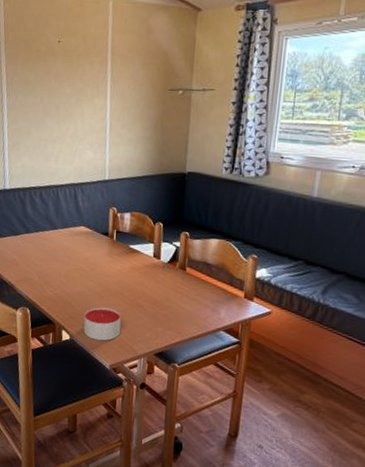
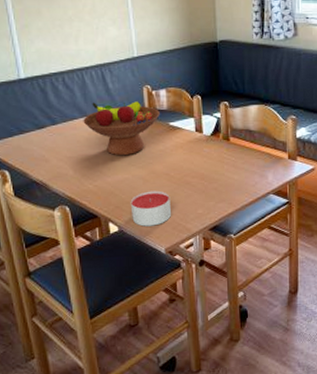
fruit bowl: none [52,217,122,271] -> present [83,101,160,156]

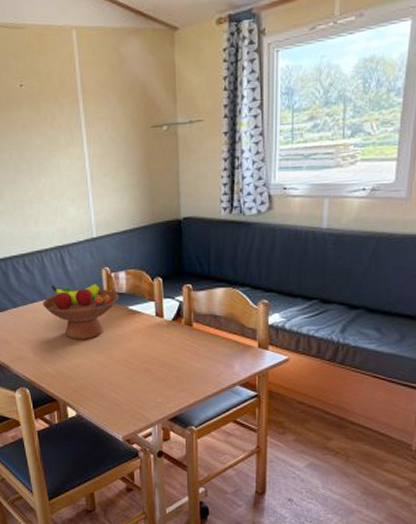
candle: present [130,190,171,227] -> none [88,377,129,413]

